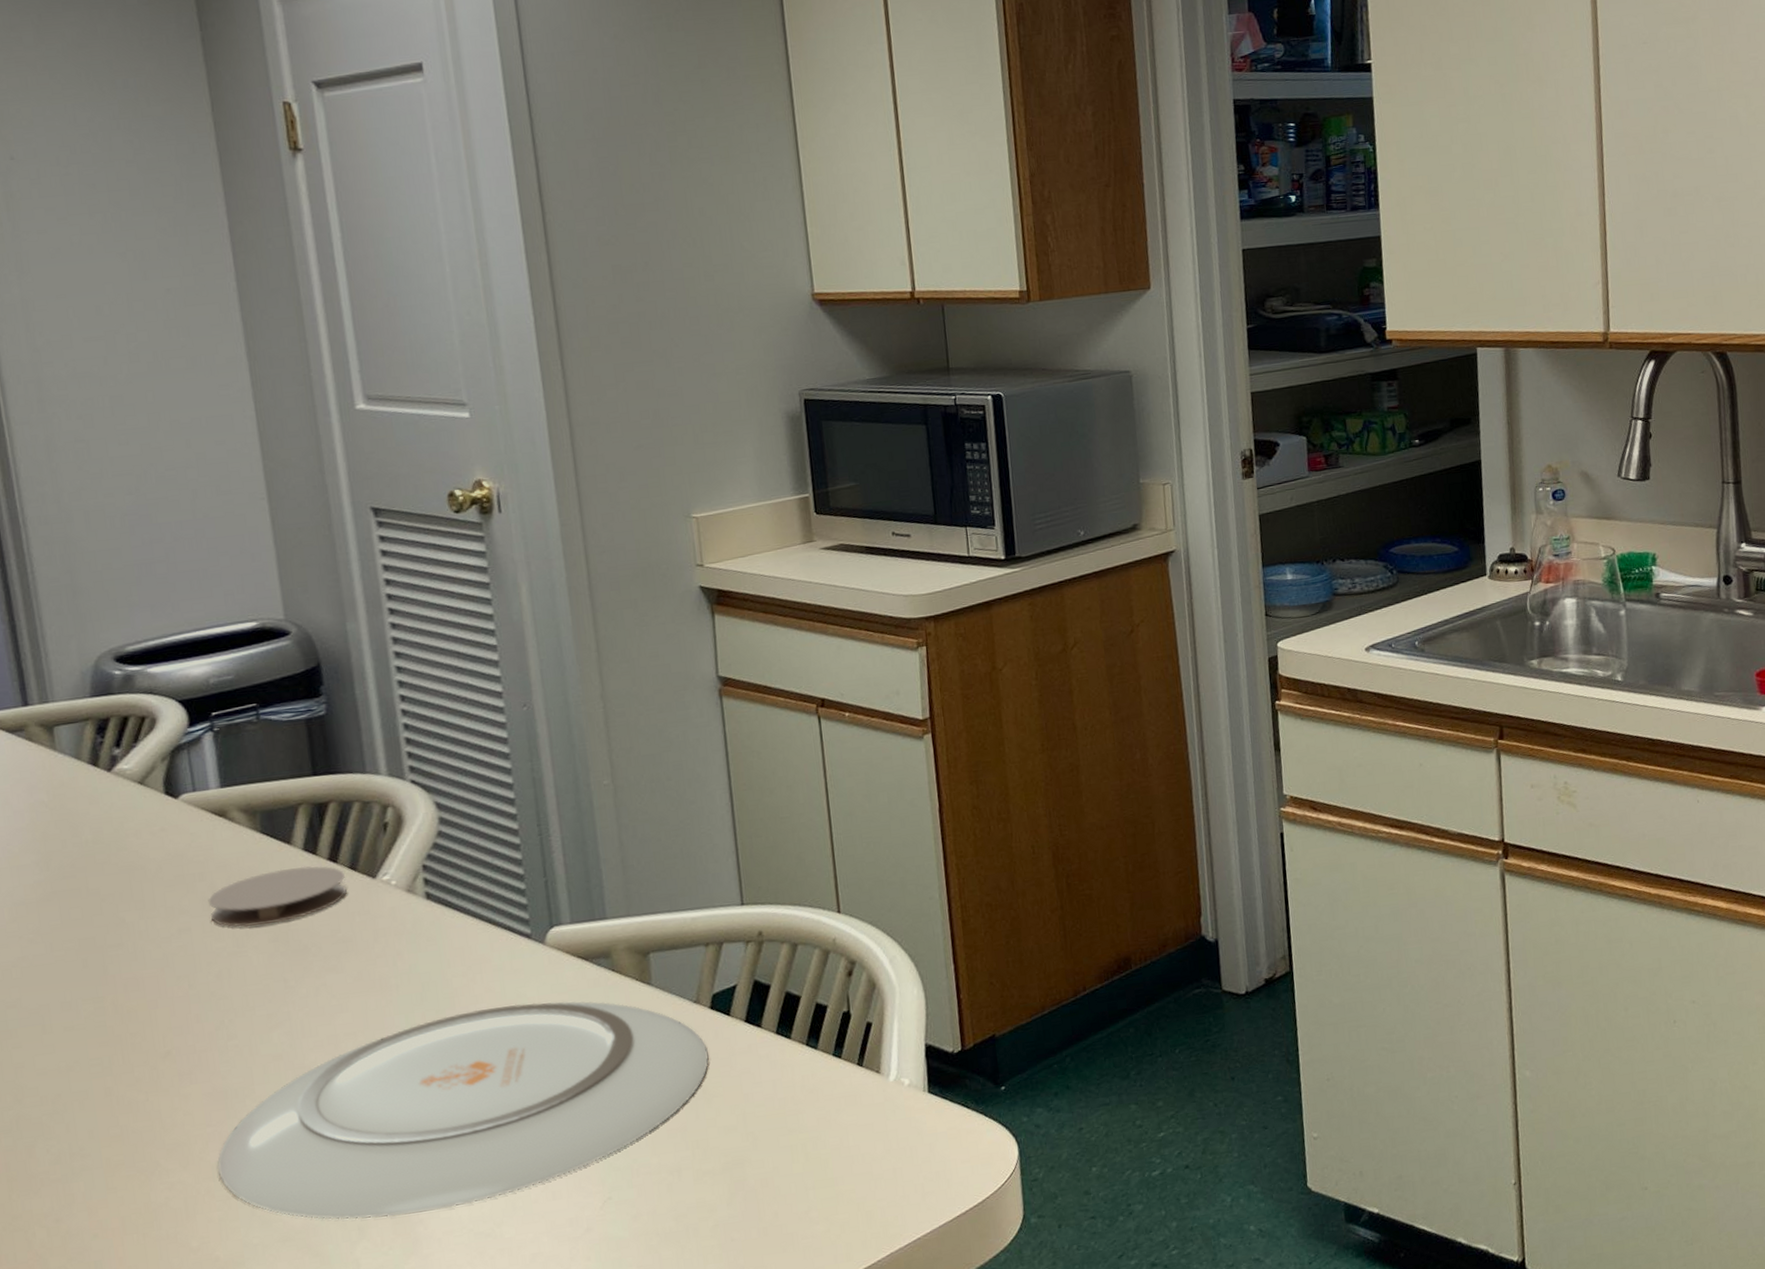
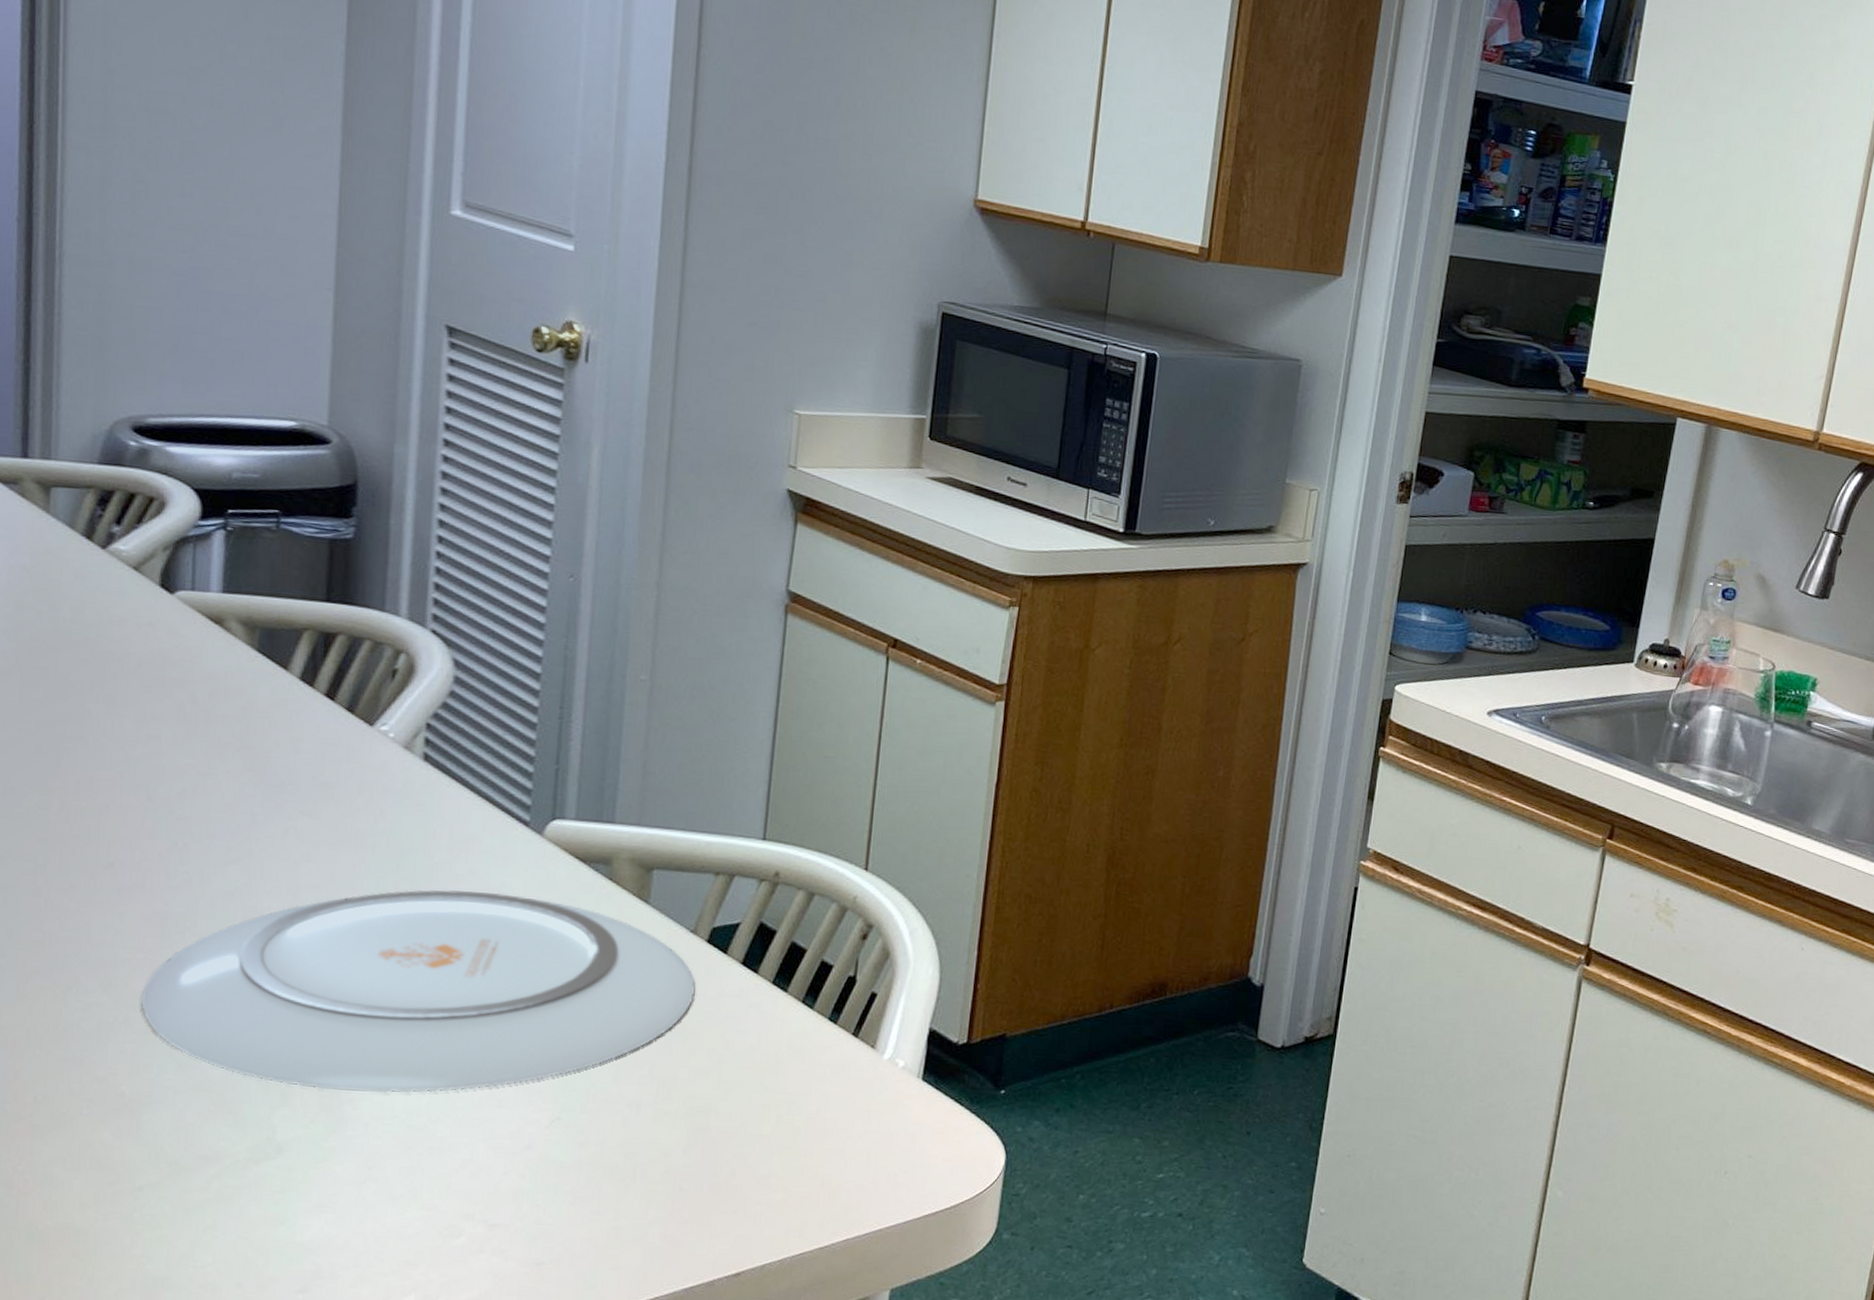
coaster: present [208,866,347,928] -> none [184,694,340,752]

